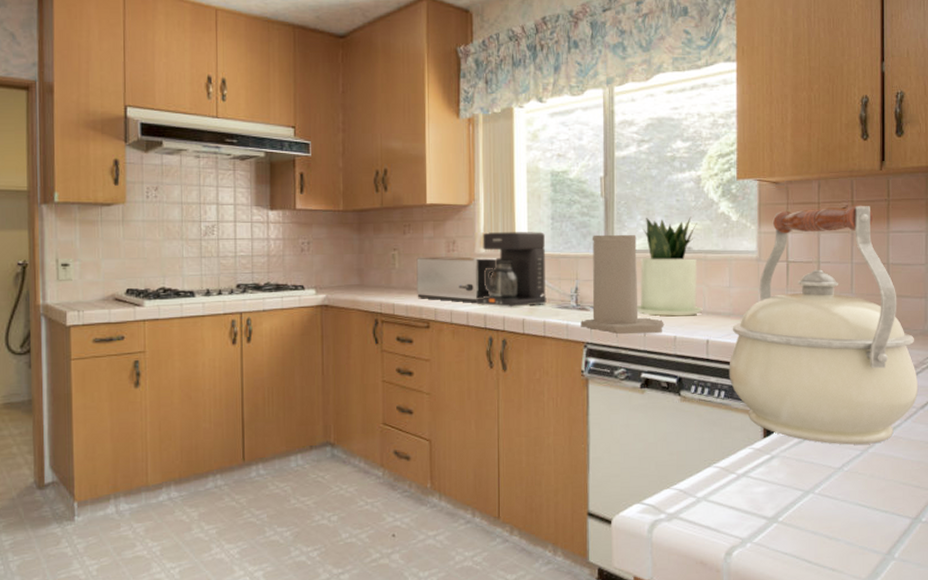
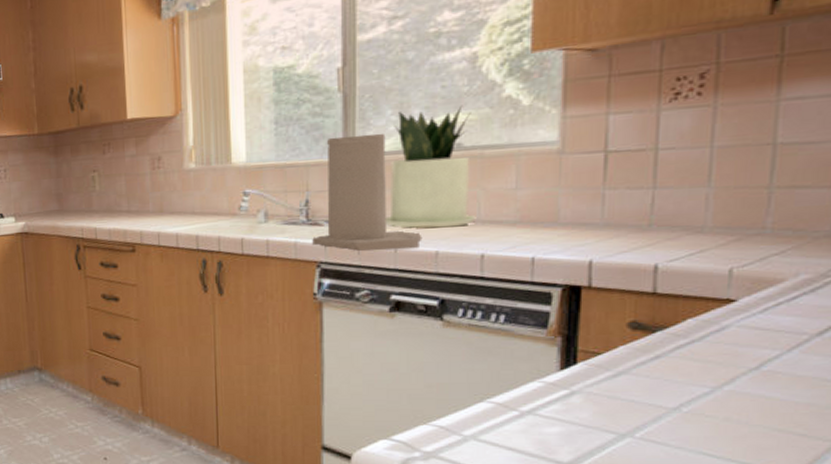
toaster: present [416,256,500,303] -> none [118,171,213,223]
coffee maker: present [476,232,547,307] -> none [186,139,270,226]
kettle: present [729,205,919,445] -> none [512,66,816,380]

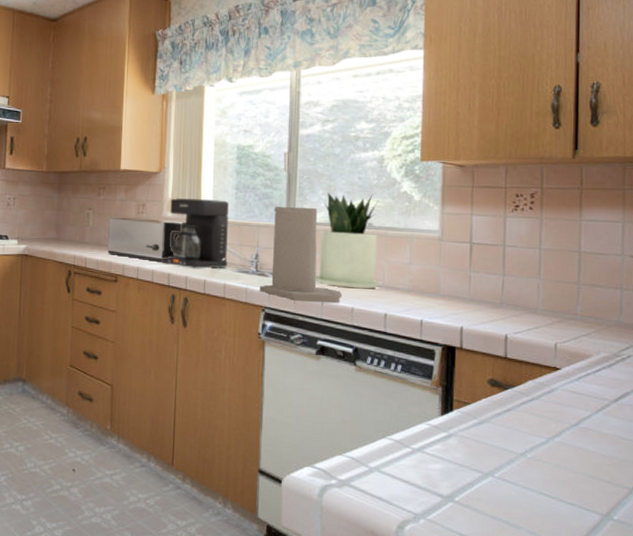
toaster: none [118,171,213,223] -> present [107,217,186,262]
coffee maker: none [186,139,270,226] -> present [161,198,229,269]

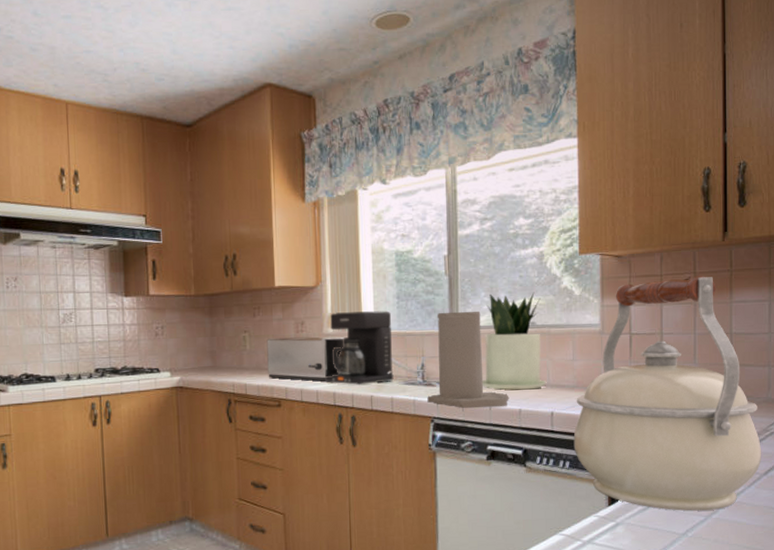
kettle: none [406,191,612,433] -> present [573,276,762,511]

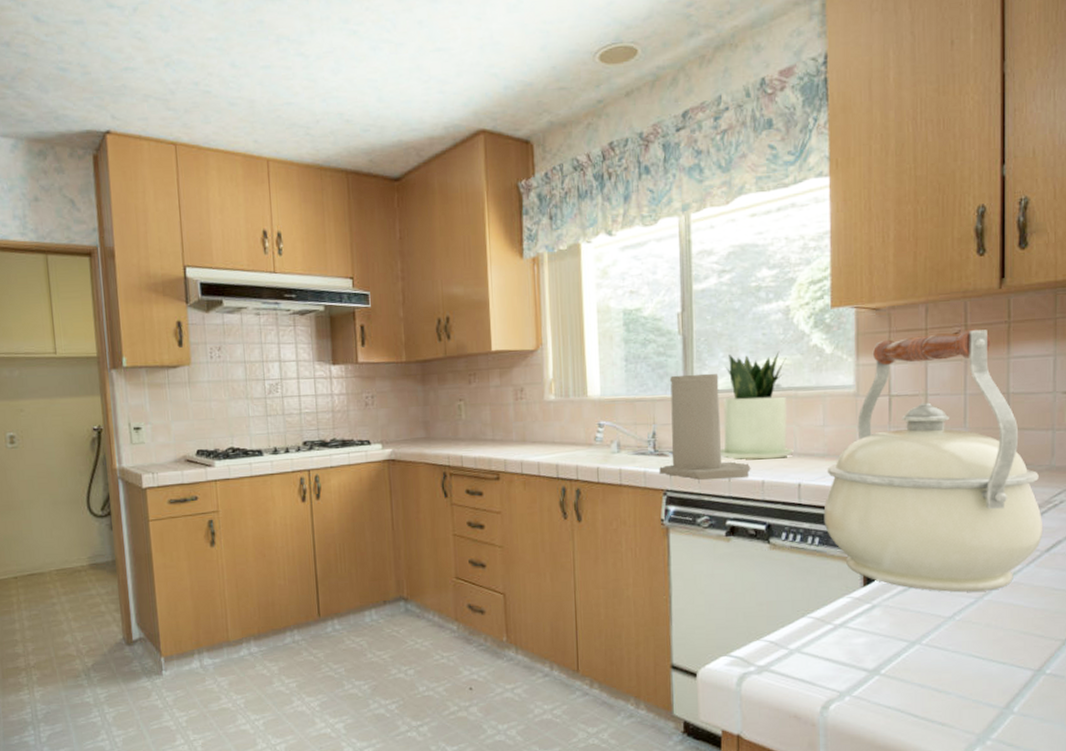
toaster: present [266,336,348,382] -> none [483,403,571,452]
coffee maker: present [325,311,394,385] -> none [547,375,622,456]

